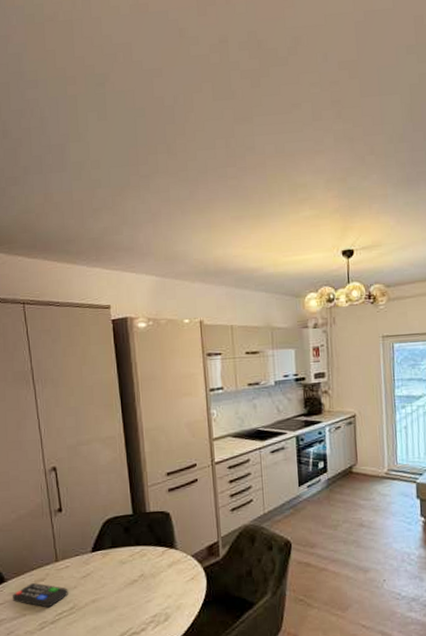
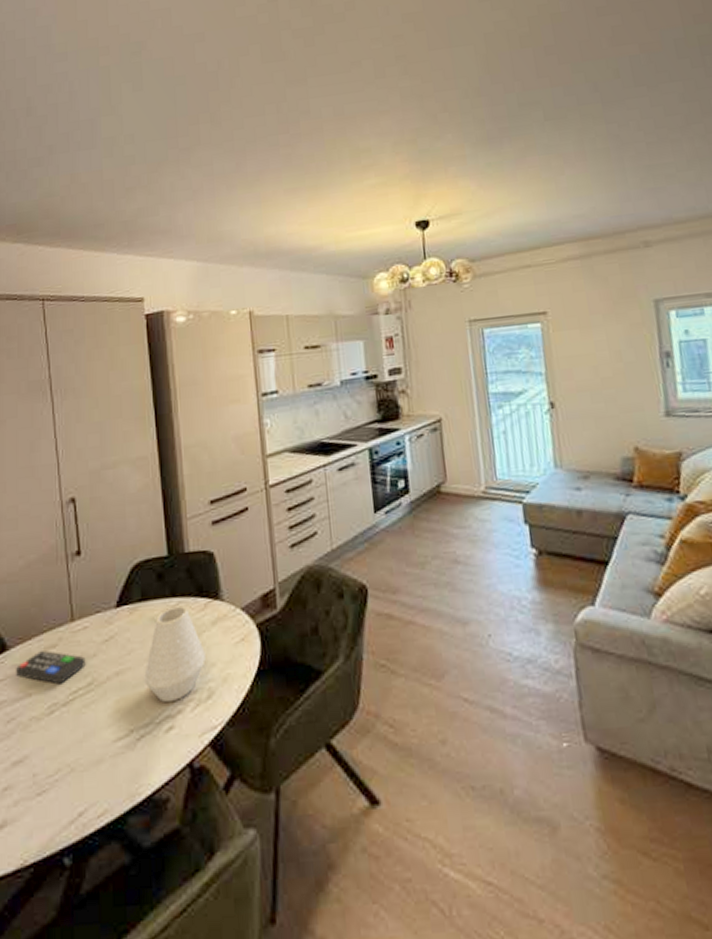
vase: none [115,552,163,623] -> present [144,605,206,703]

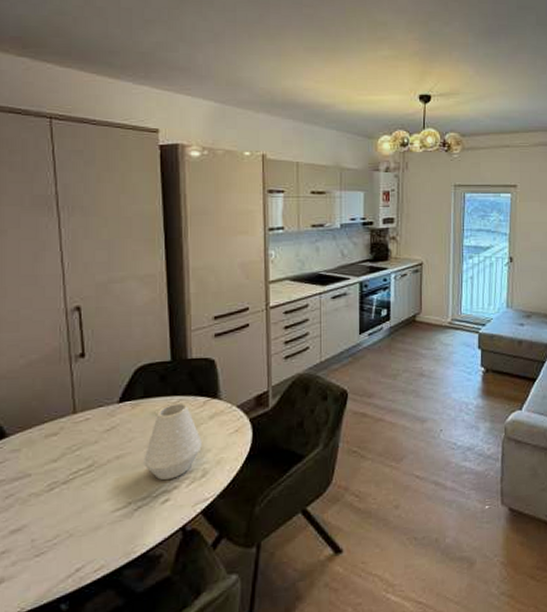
remote control: present [15,650,86,685] -> none [14,438,87,466]

